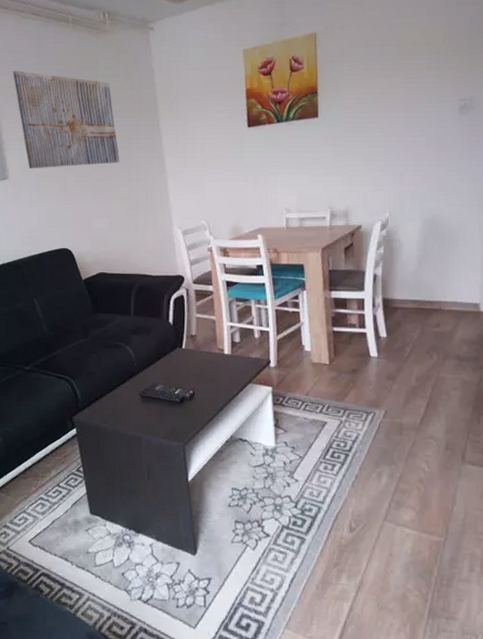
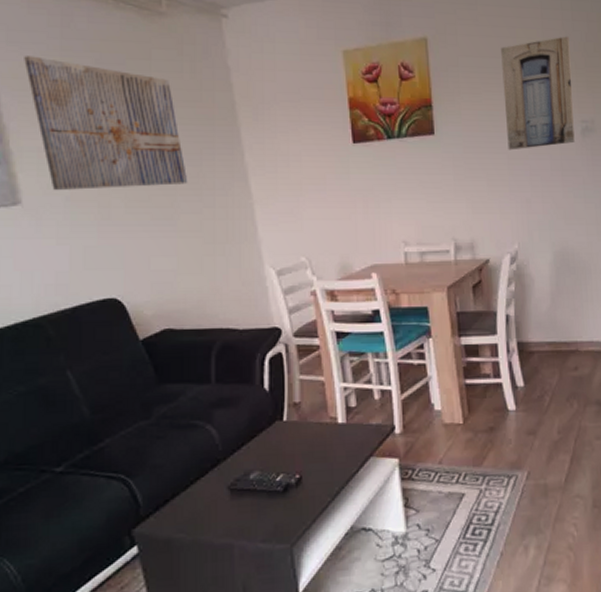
wall art: none [384,20,453,129] -> present [501,36,575,150]

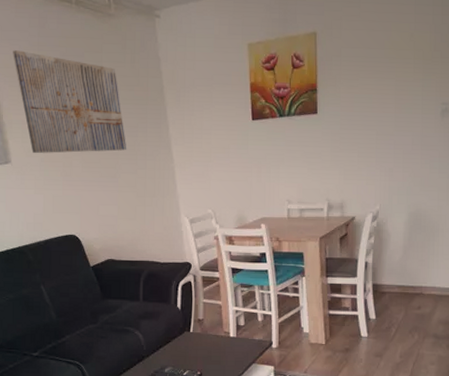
wall art: present [501,36,575,150] -> none [377,29,438,128]

